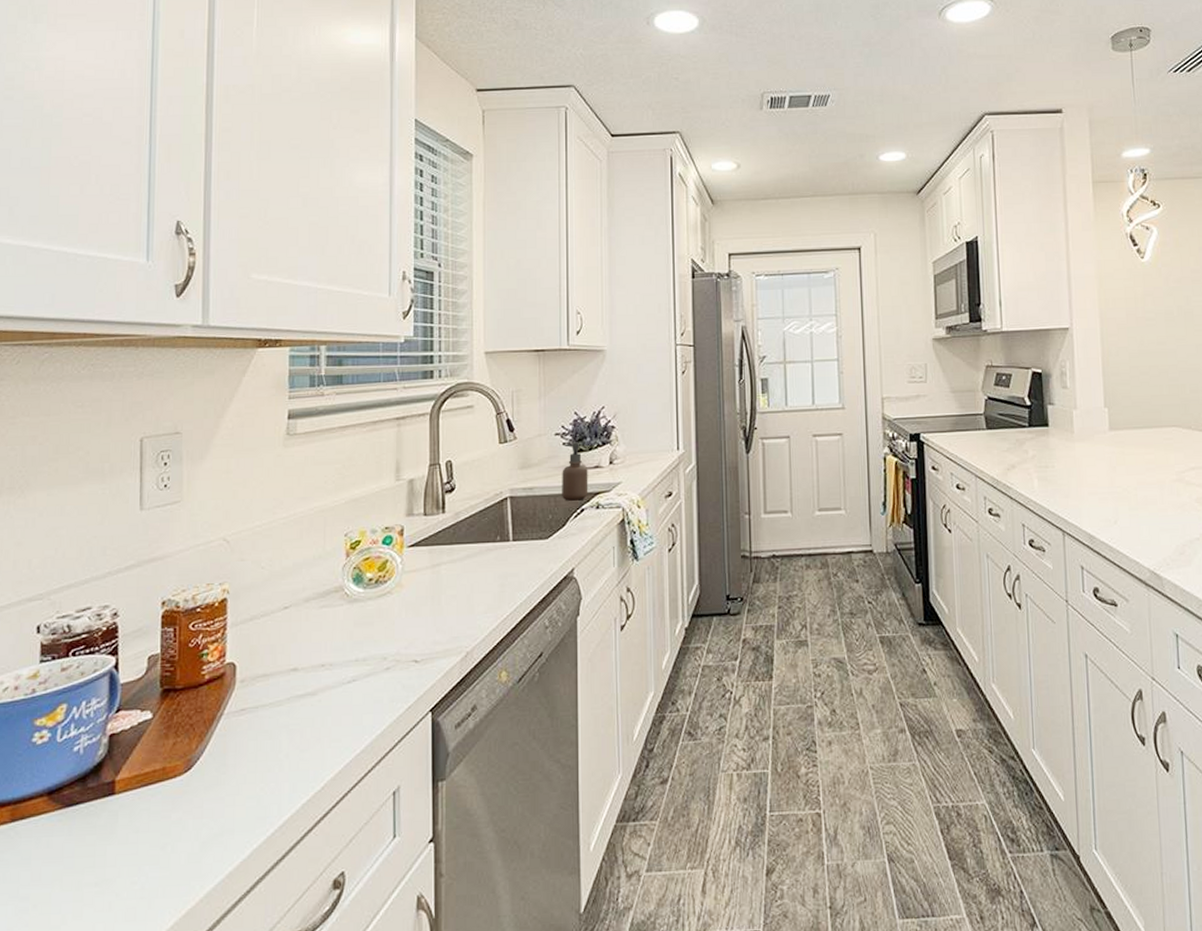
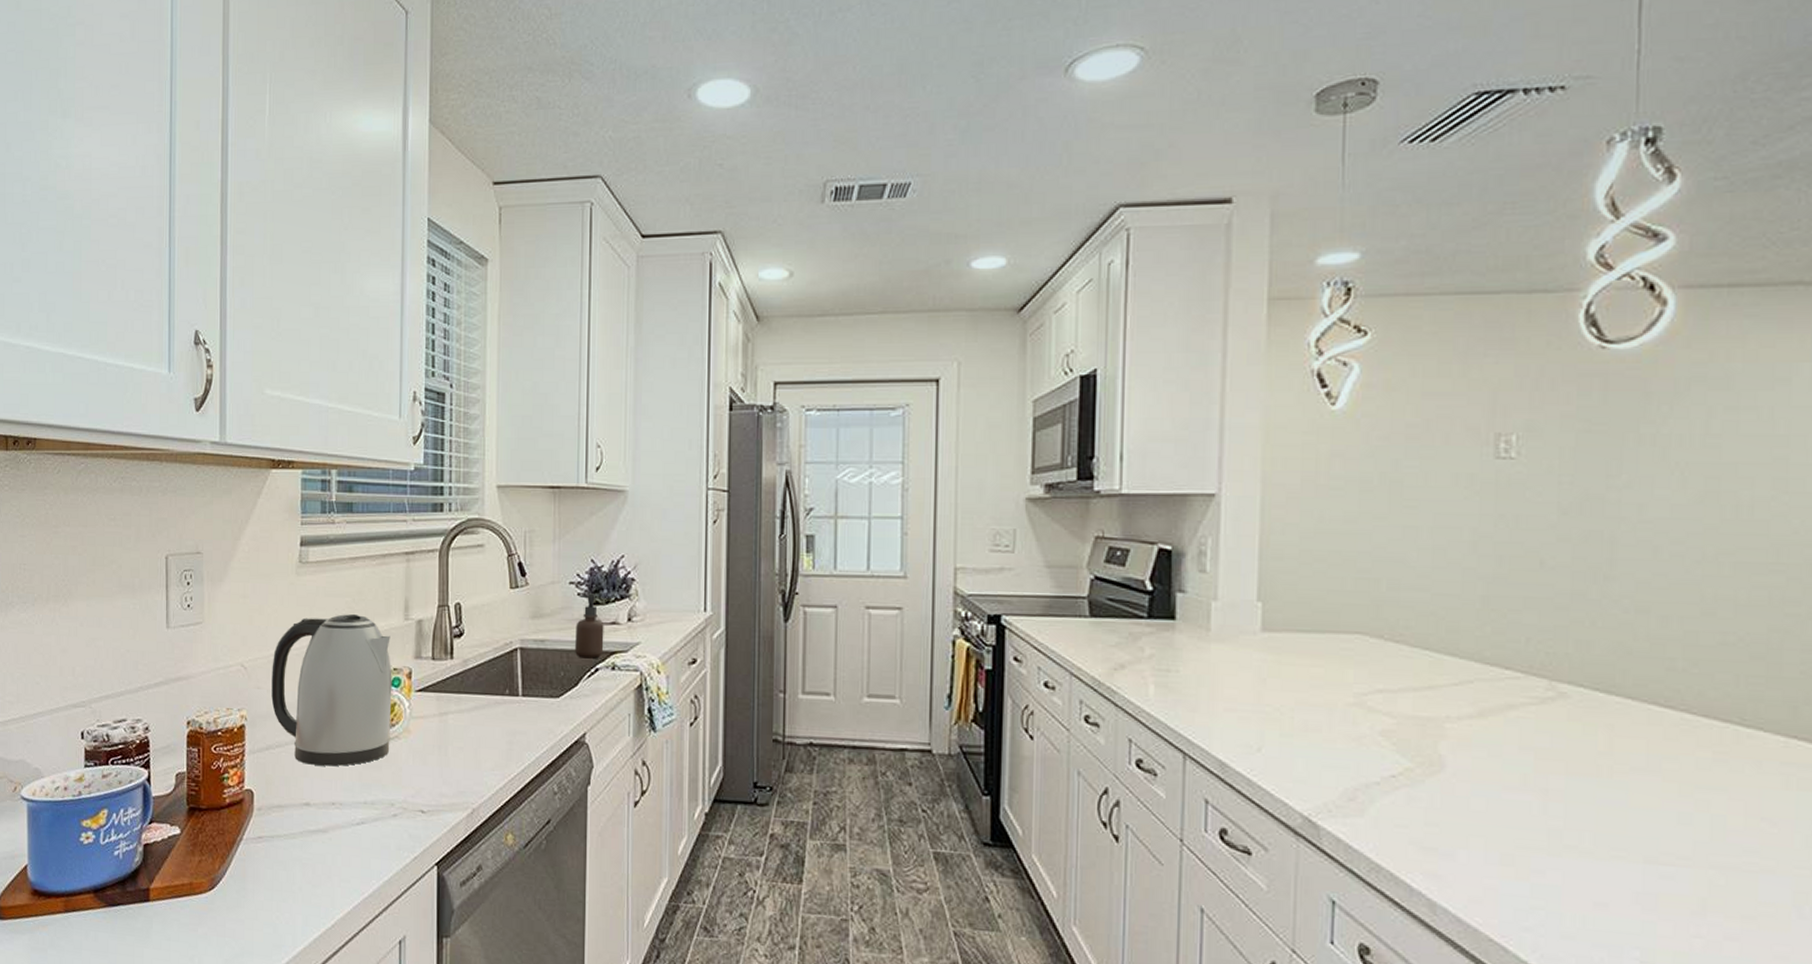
kettle: none [256,480,384,630] -> present [271,614,392,767]

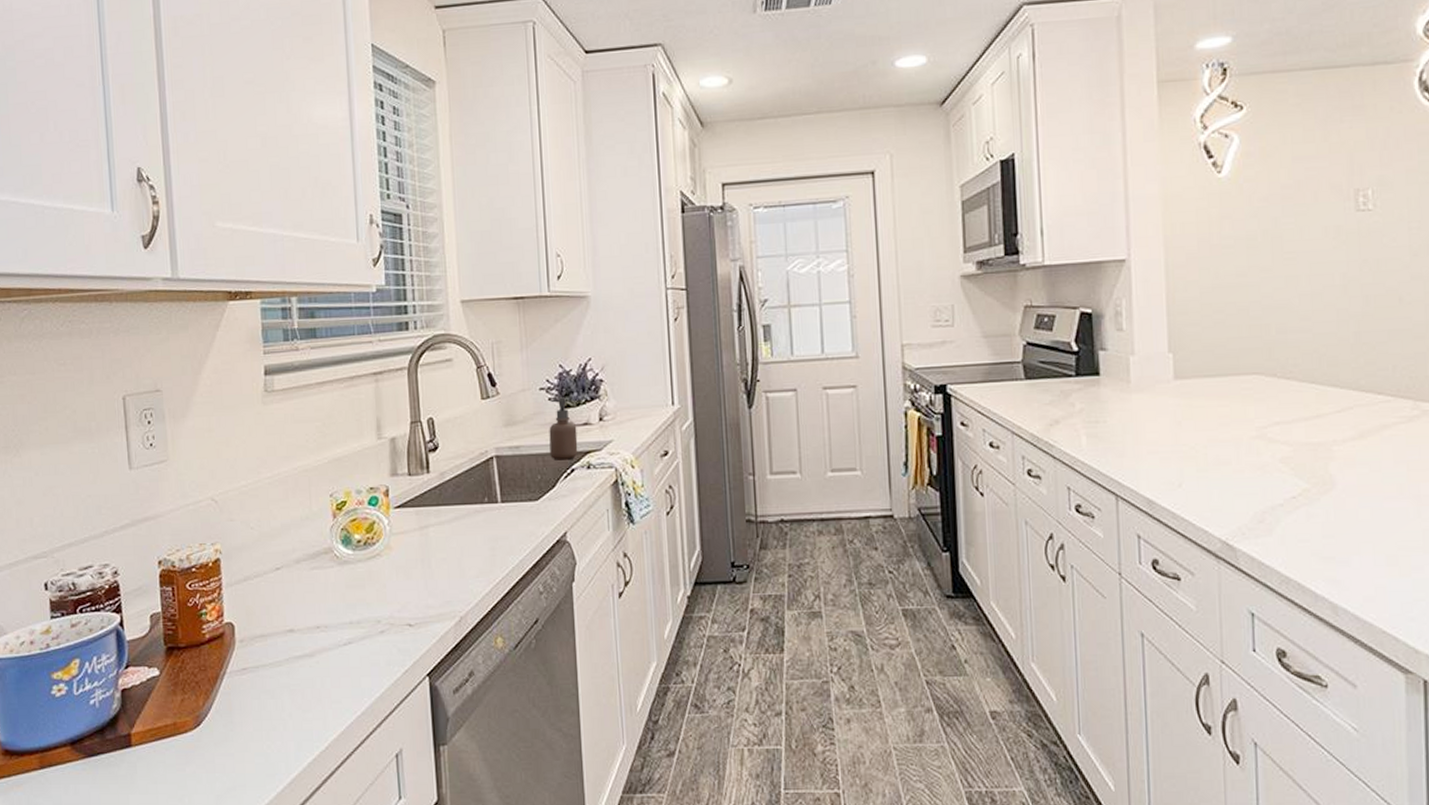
kettle: present [271,614,392,767] -> none [244,438,373,591]

